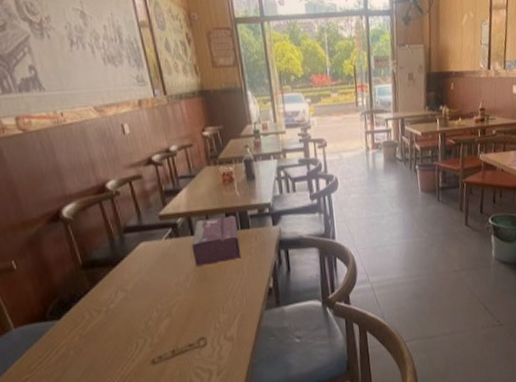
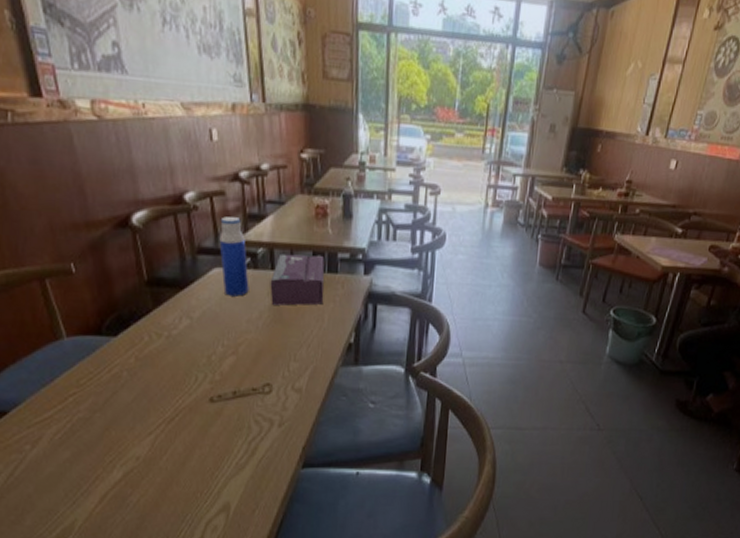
water bottle: none [140,195,174,265] -> present [219,216,249,297]

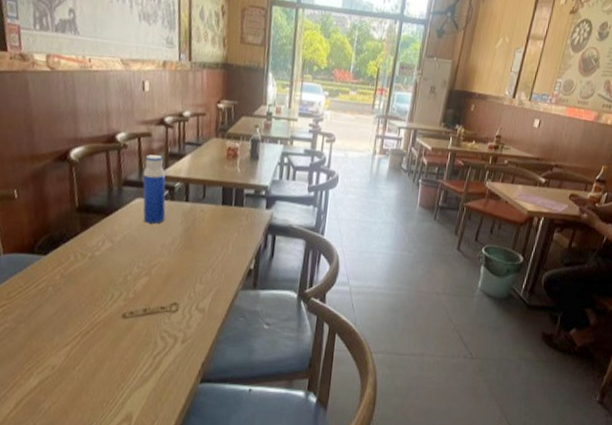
tissue box: present [270,253,325,306] -> none [183,188,233,234]

